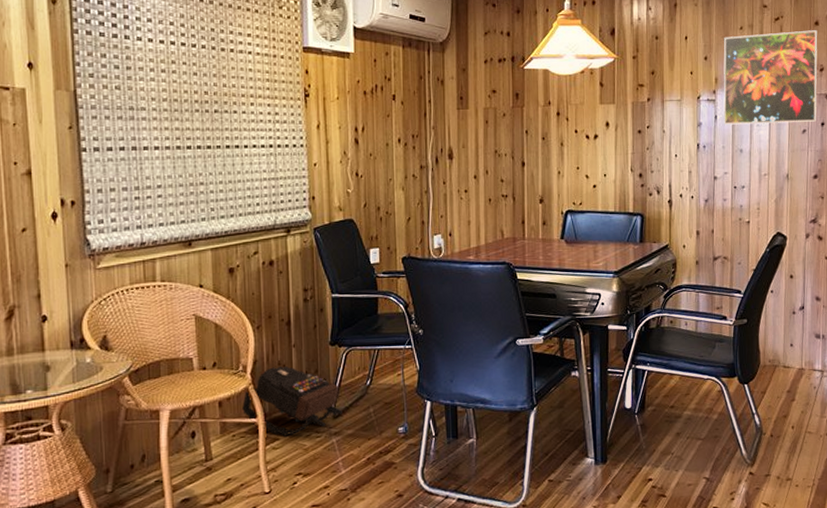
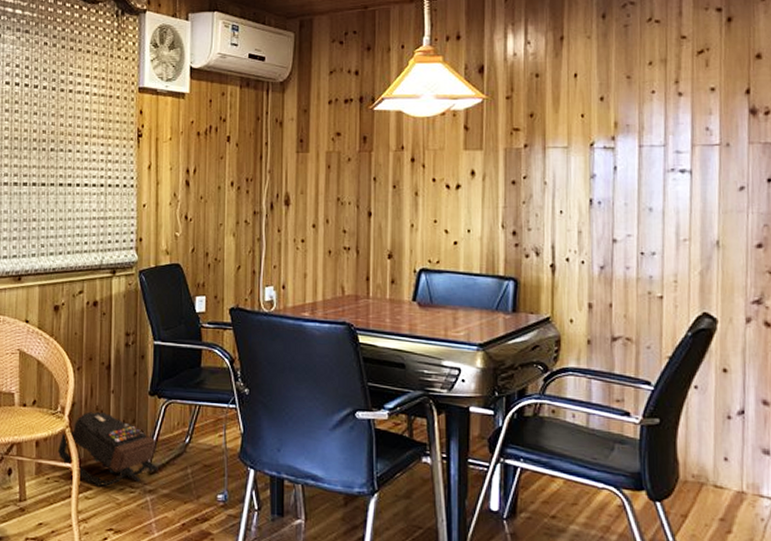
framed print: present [723,30,818,125] -> none [625,65,761,178]

